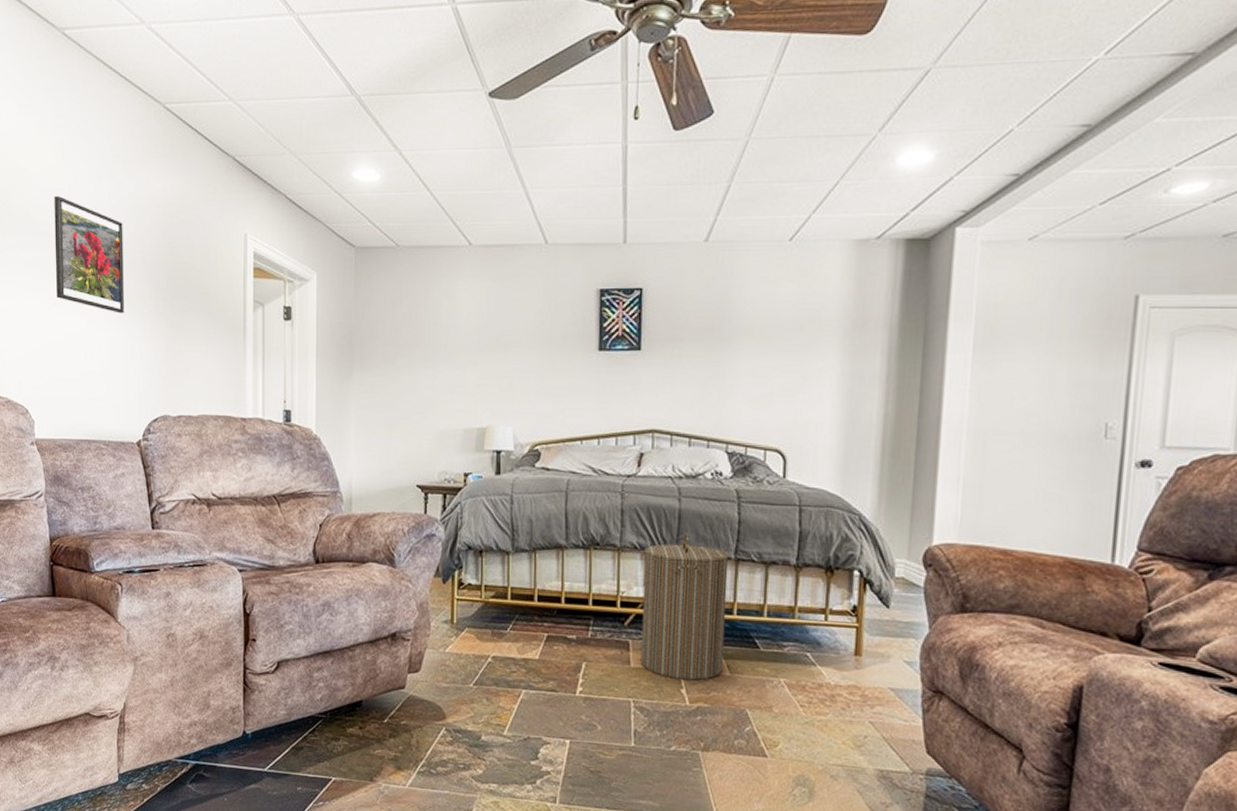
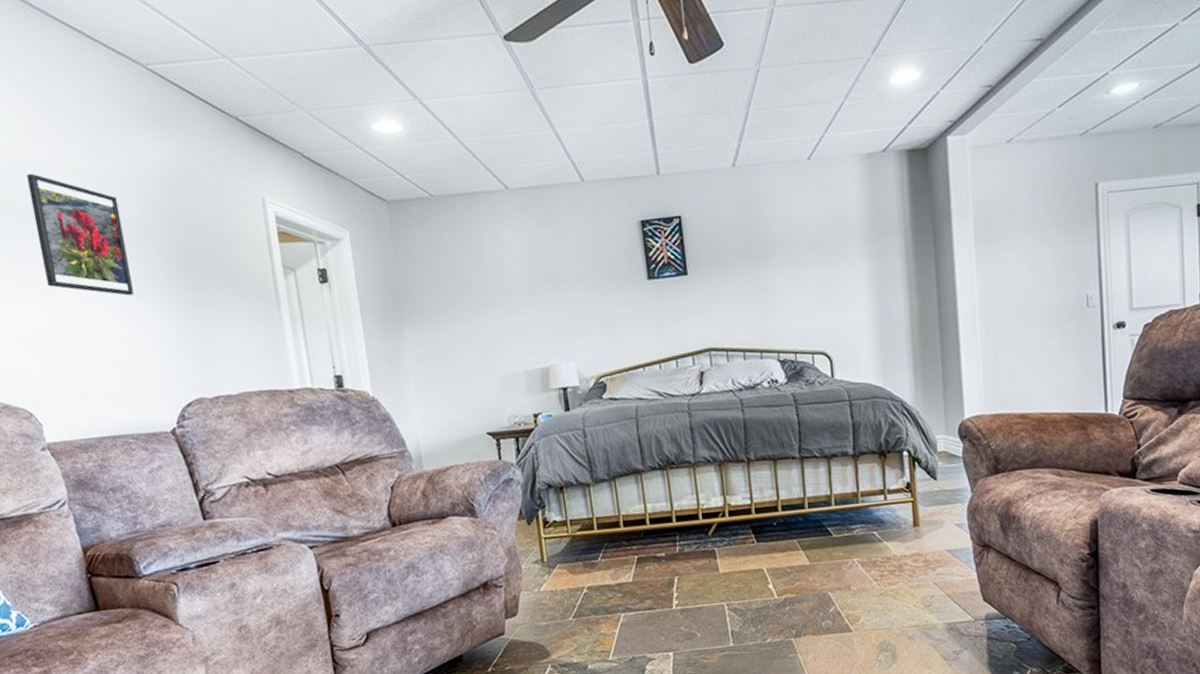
laundry hamper: present [640,532,729,681] -> none [718,439,803,577]

